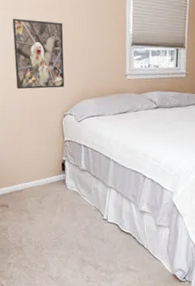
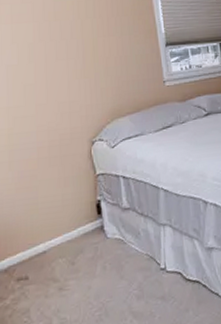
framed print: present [12,18,65,90] -> none [12,31,89,119]

